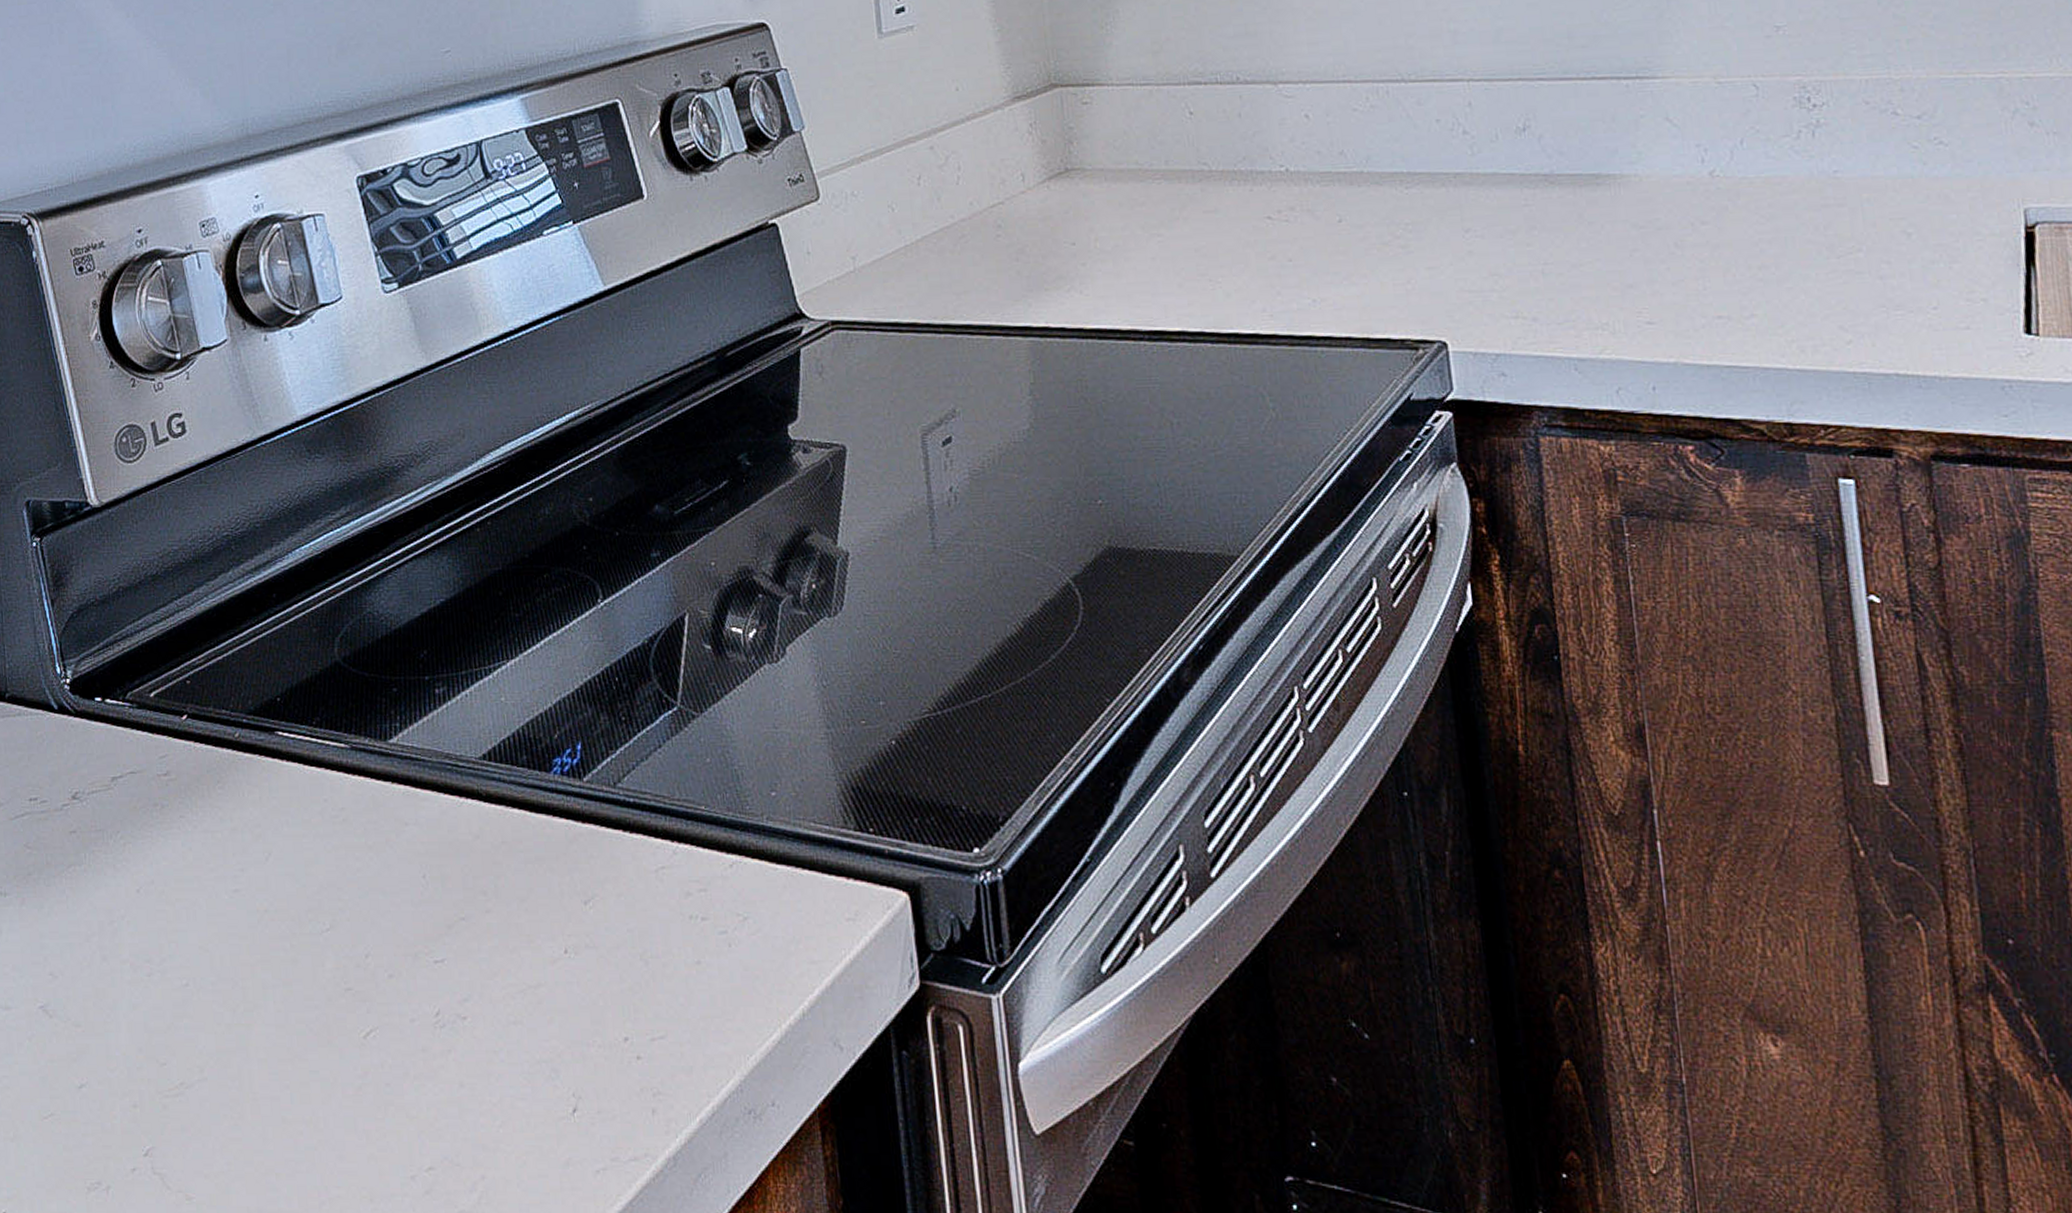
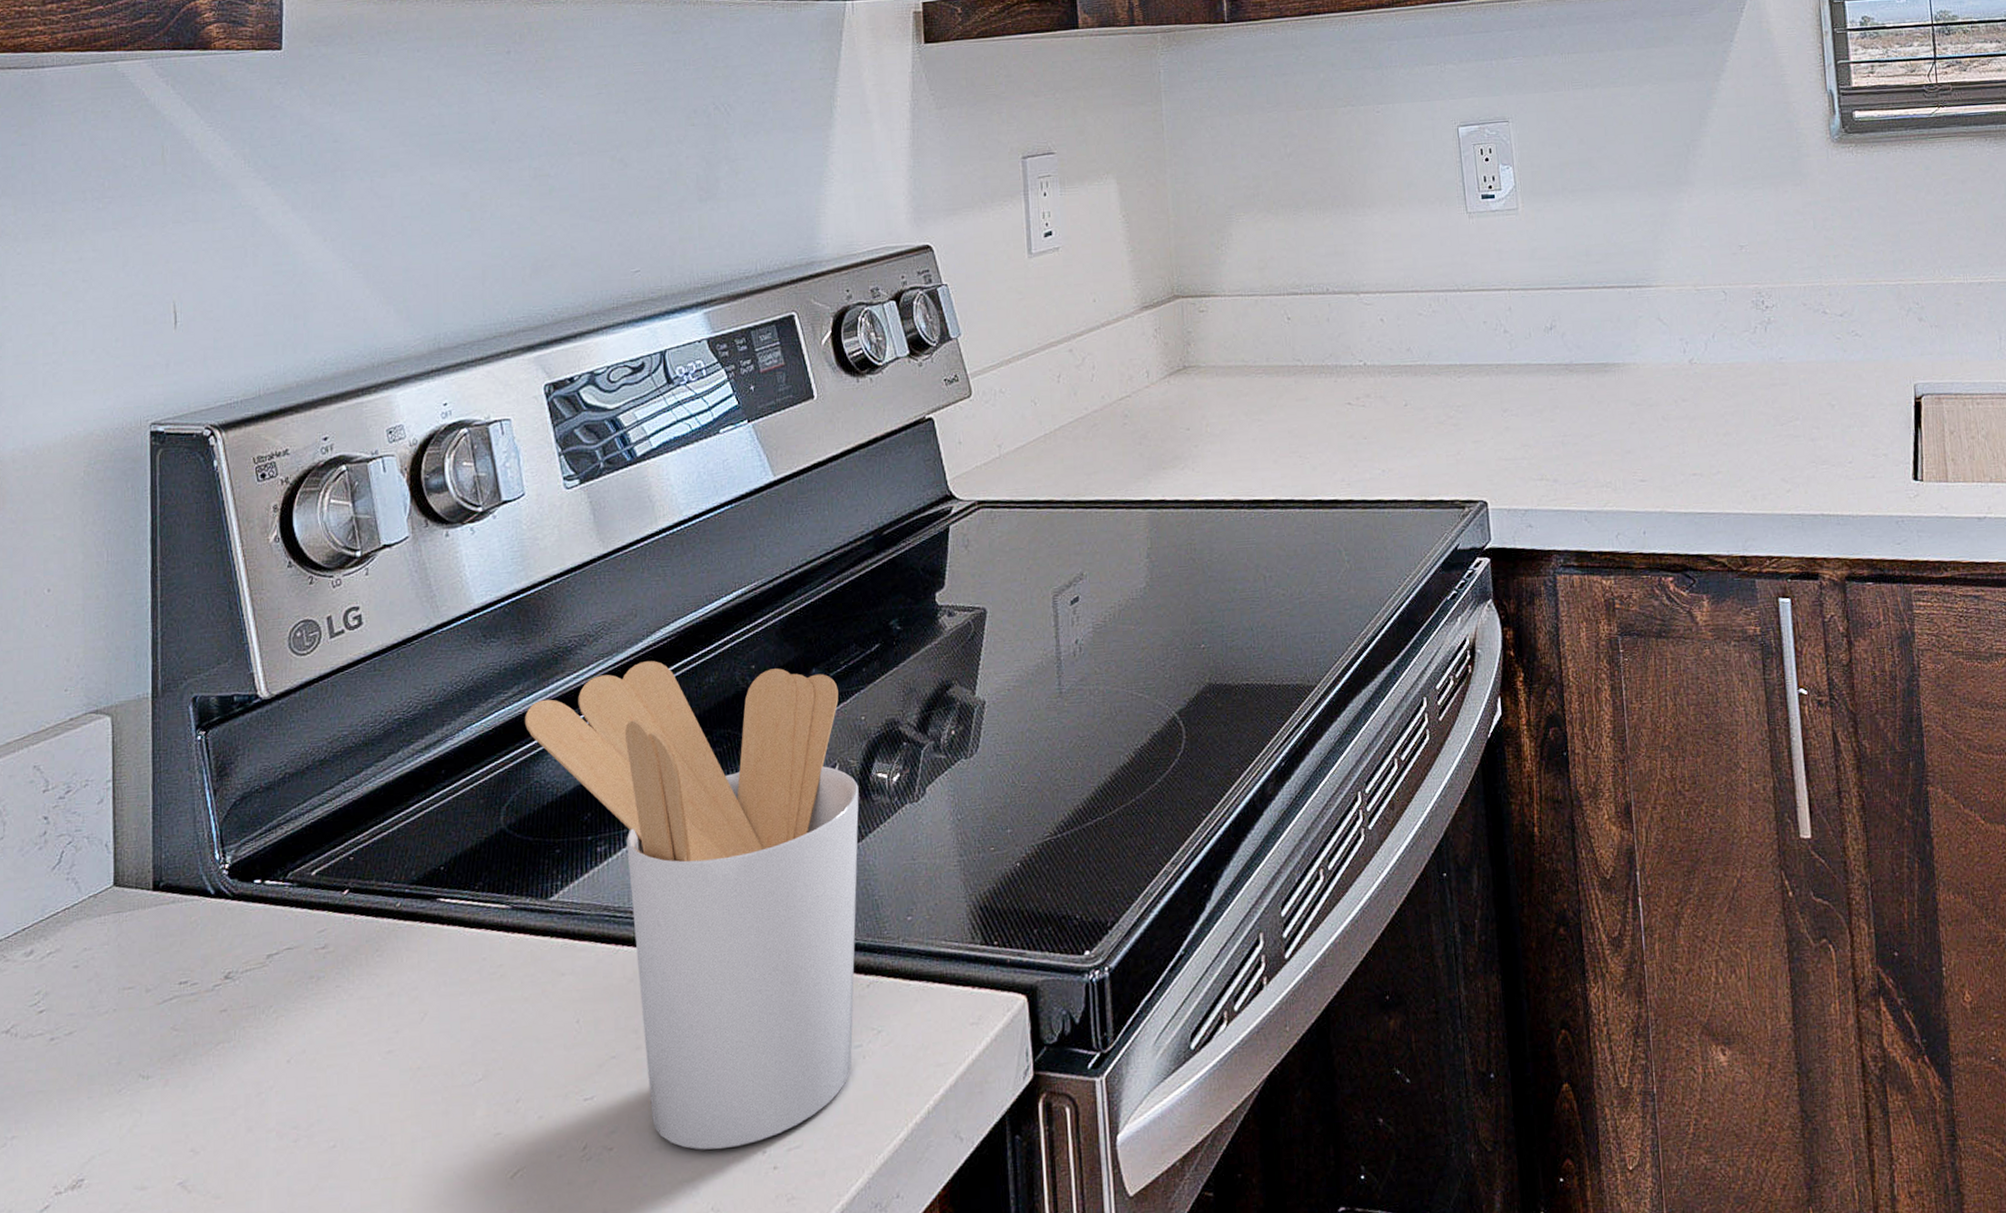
utensil holder: none [354,487,717,1031] -> present [525,660,859,1150]

